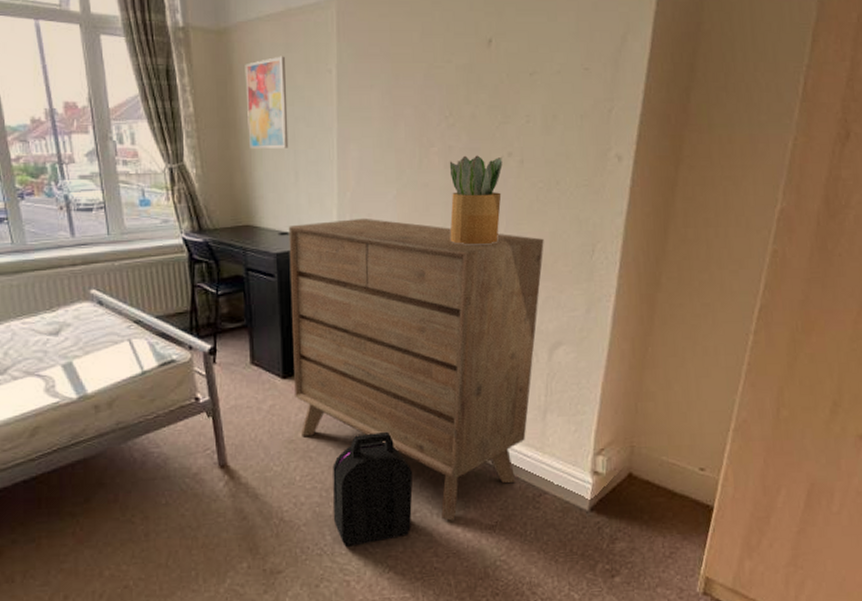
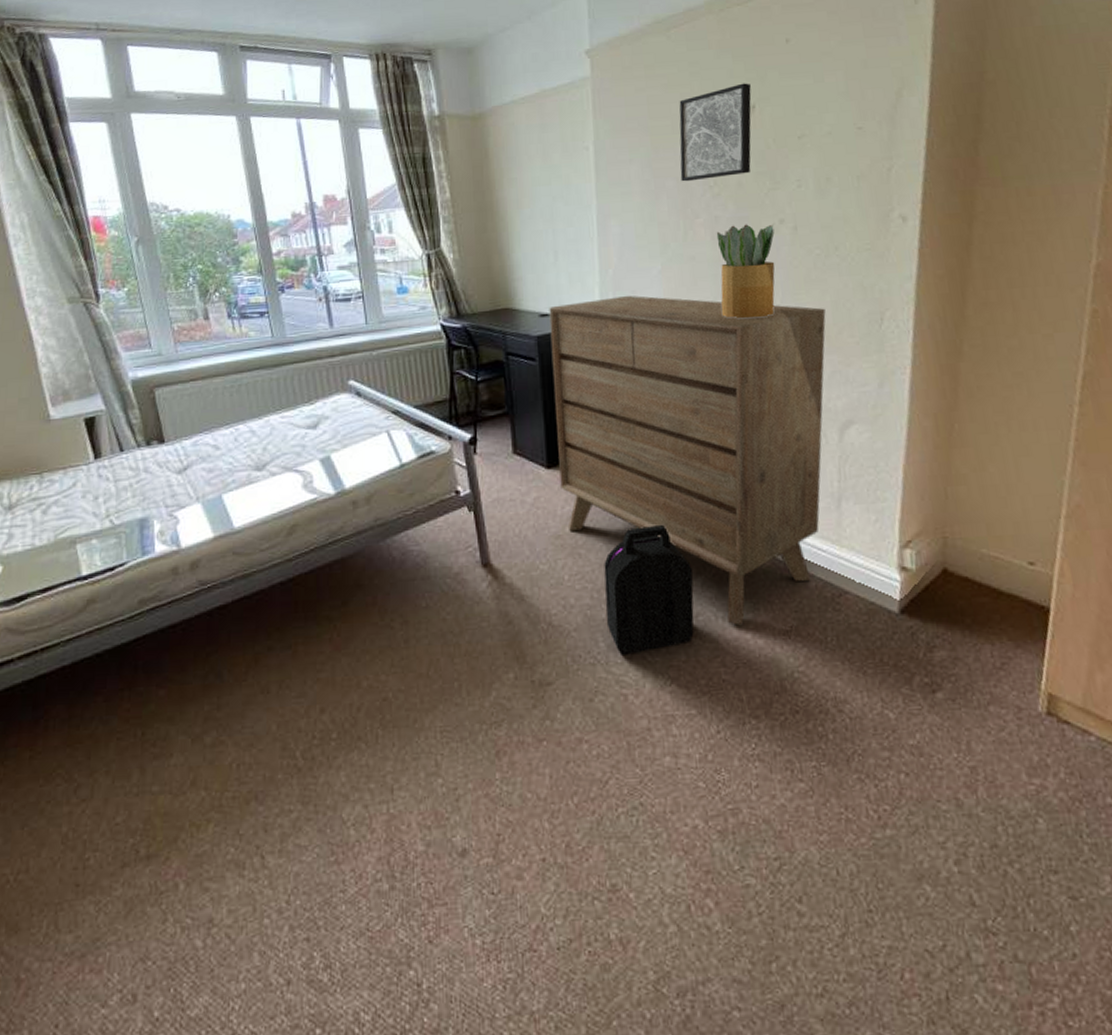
wall art: present [245,56,289,149] -> none [500,136,547,231]
wall art: none [418,16,489,111] -> present [679,83,752,182]

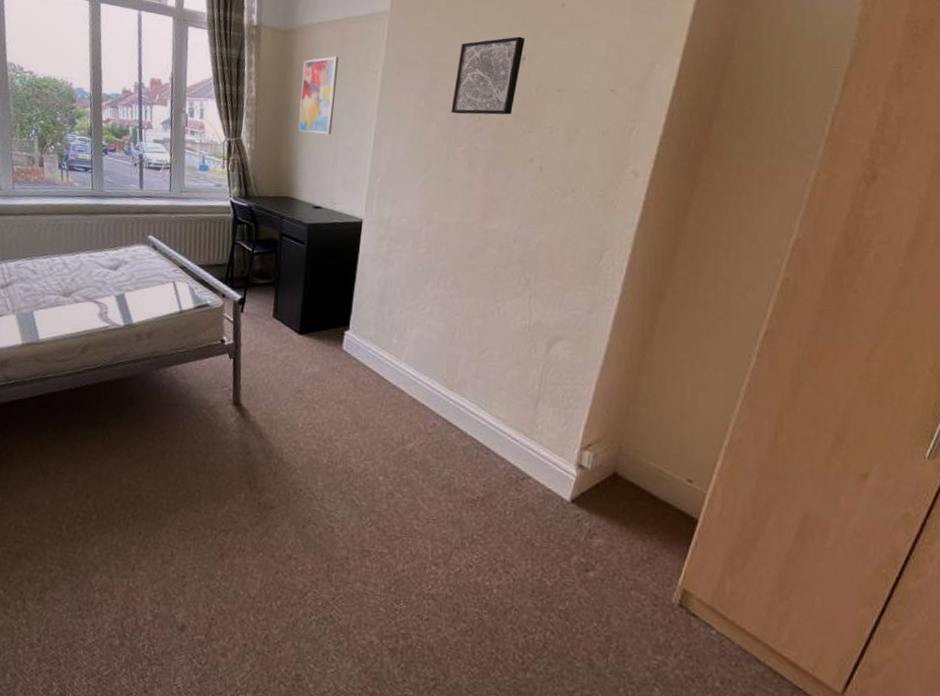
wall art: none [500,136,547,231] -> present [298,56,339,135]
dresser: present [549,295,826,626] -> none [307,201,554,489]
backpack: present [604,524,694,655] -> none [326,394,405,497]
potted plant: present [716,224,775,319] -> none [465,157,523,239]

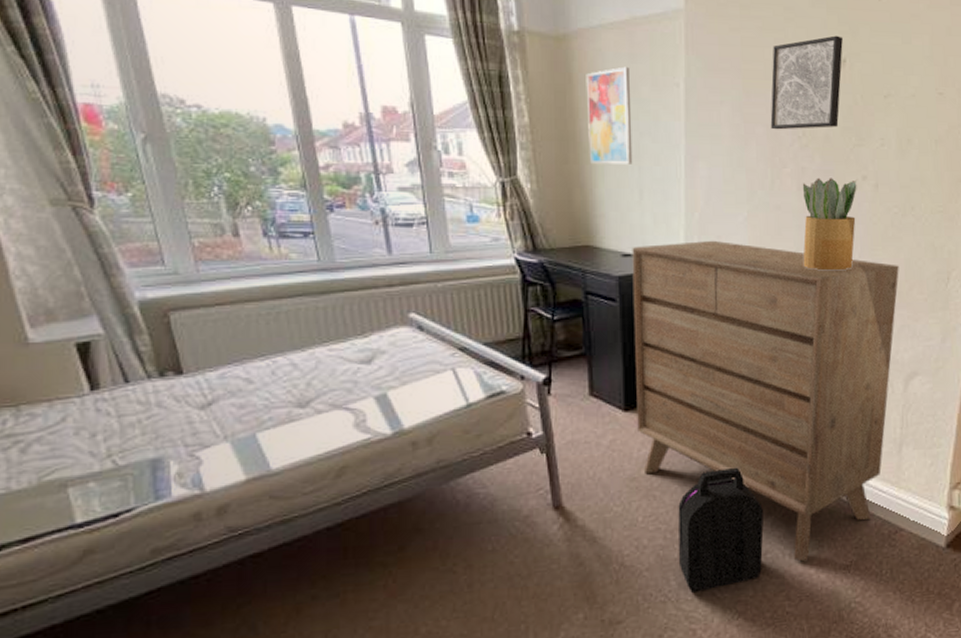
dresser: none [307,201,554,489] -> present [632,240,899,562]
backpack: none [326,394,405,497] -> present [678,467,764,593]
potted plant: none [465,157,523,239] -> present [802,177,857,271]

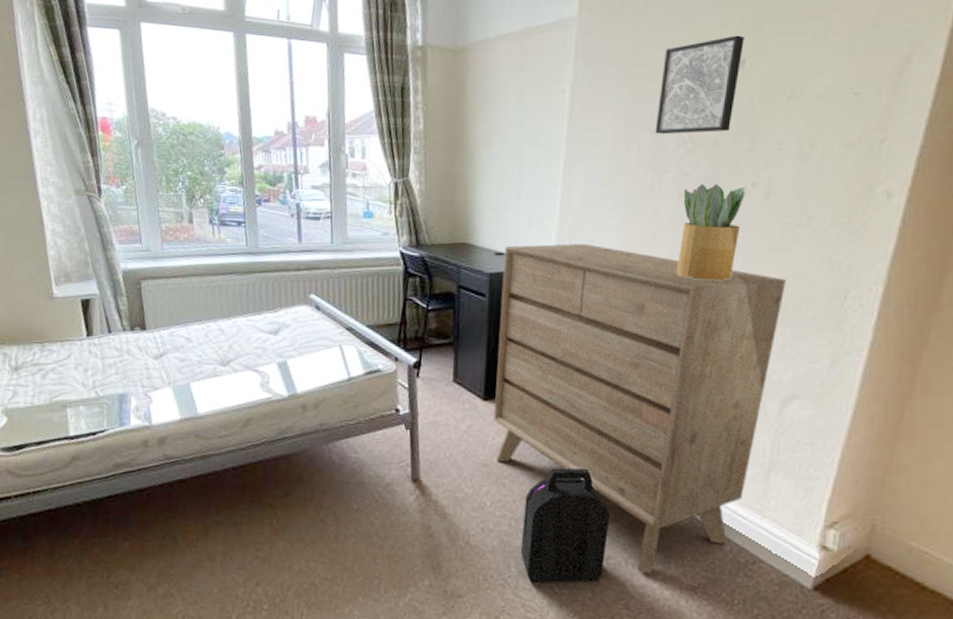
wall art: present [586,66,633,164] -> none [474,75,518,168]

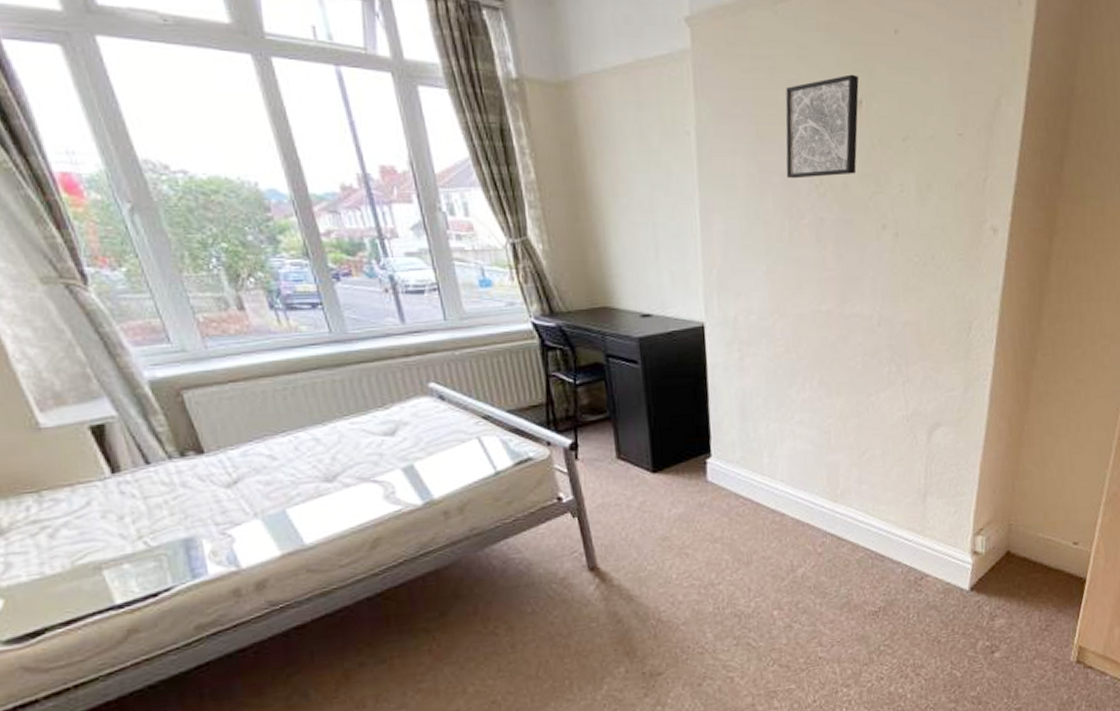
dresser: present [494,243,786,575] -> none [650,297,921,610]
backpack: present [520,467,611,584] -> none [710,522,795,643]
potted plant: present [676,183,745,281] -> none [821,228,877,325]

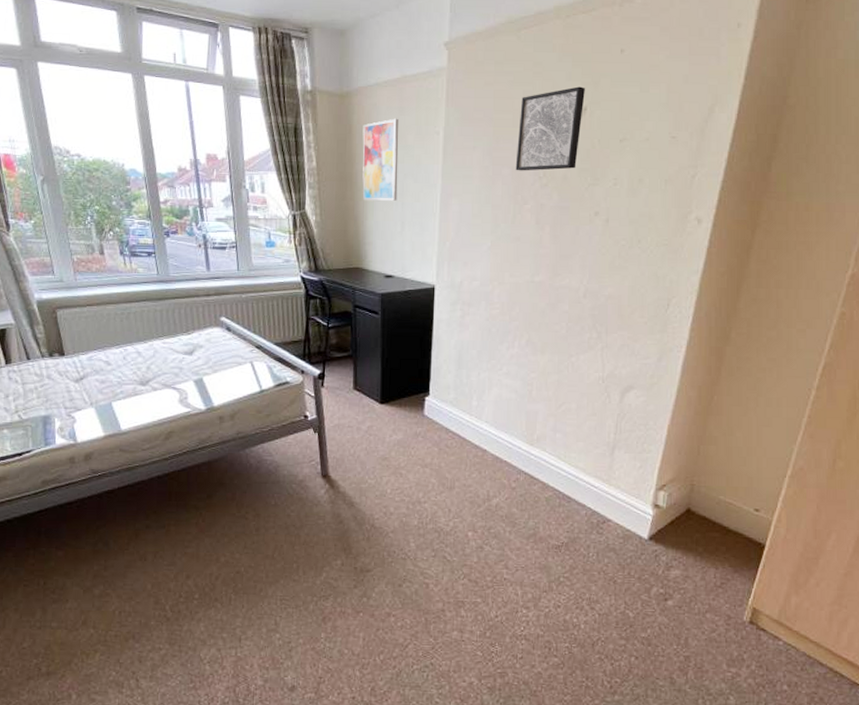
wall art: none [591,115,646,221] -> present [362,118,399,201]

